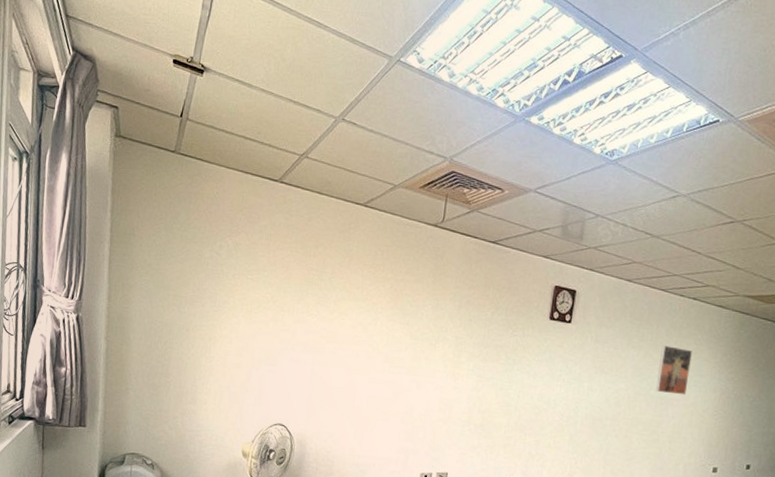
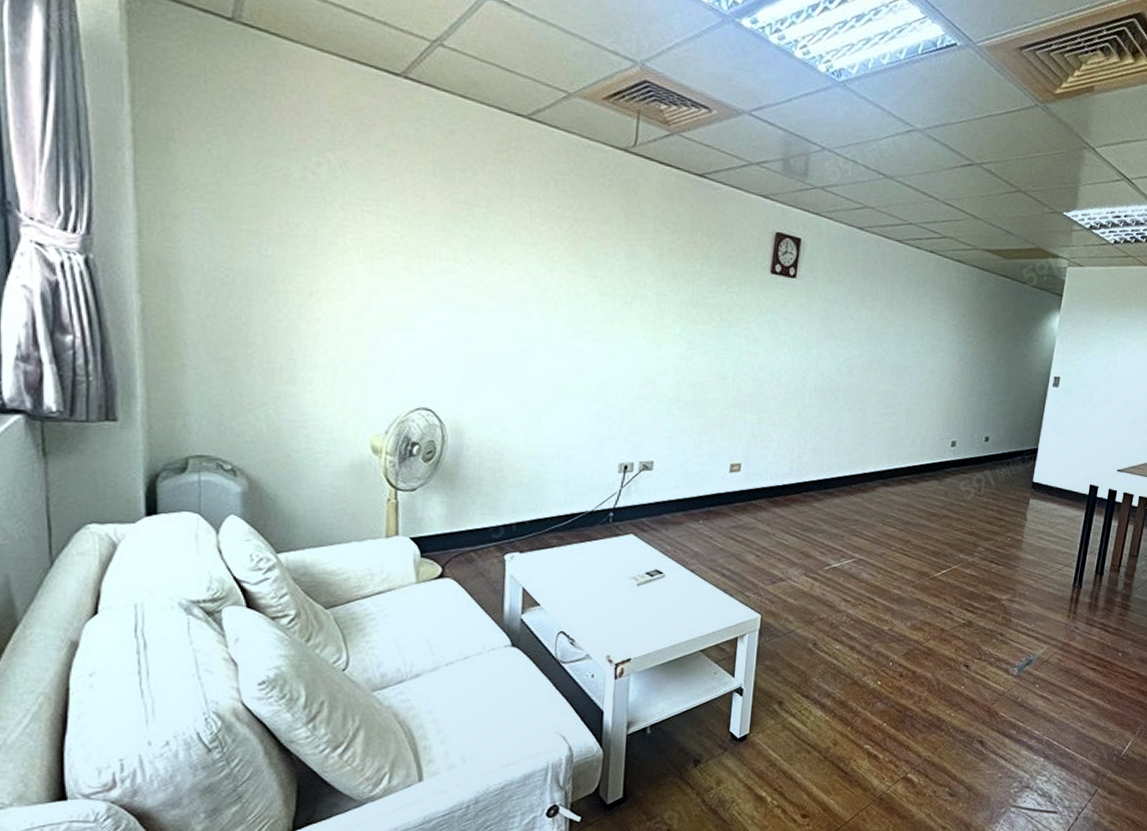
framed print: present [655,345,692,396] -> none [890,305,930,362]

